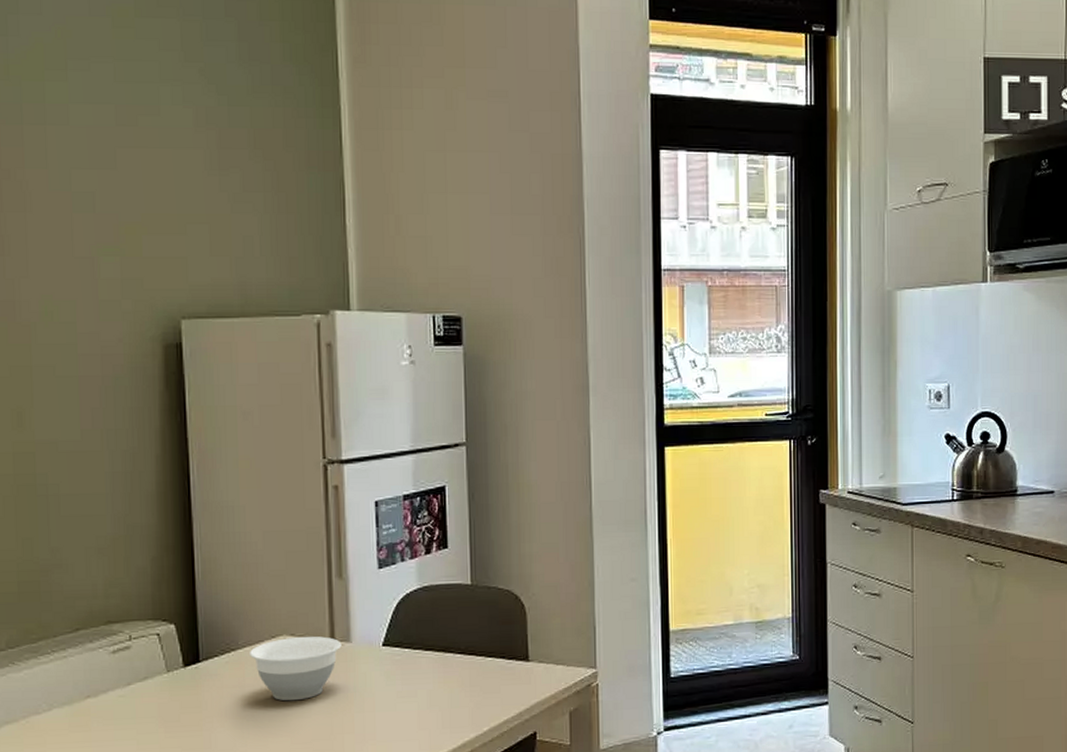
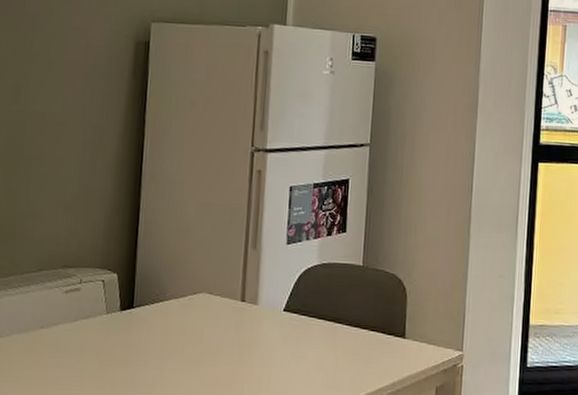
bowl: present [250,636,342,701] -> none [174,295,250,350]

